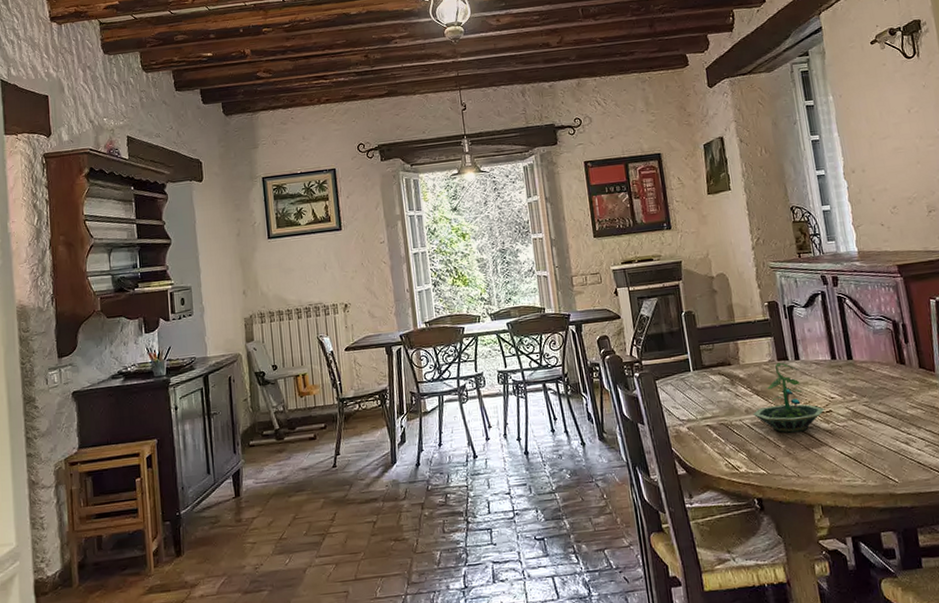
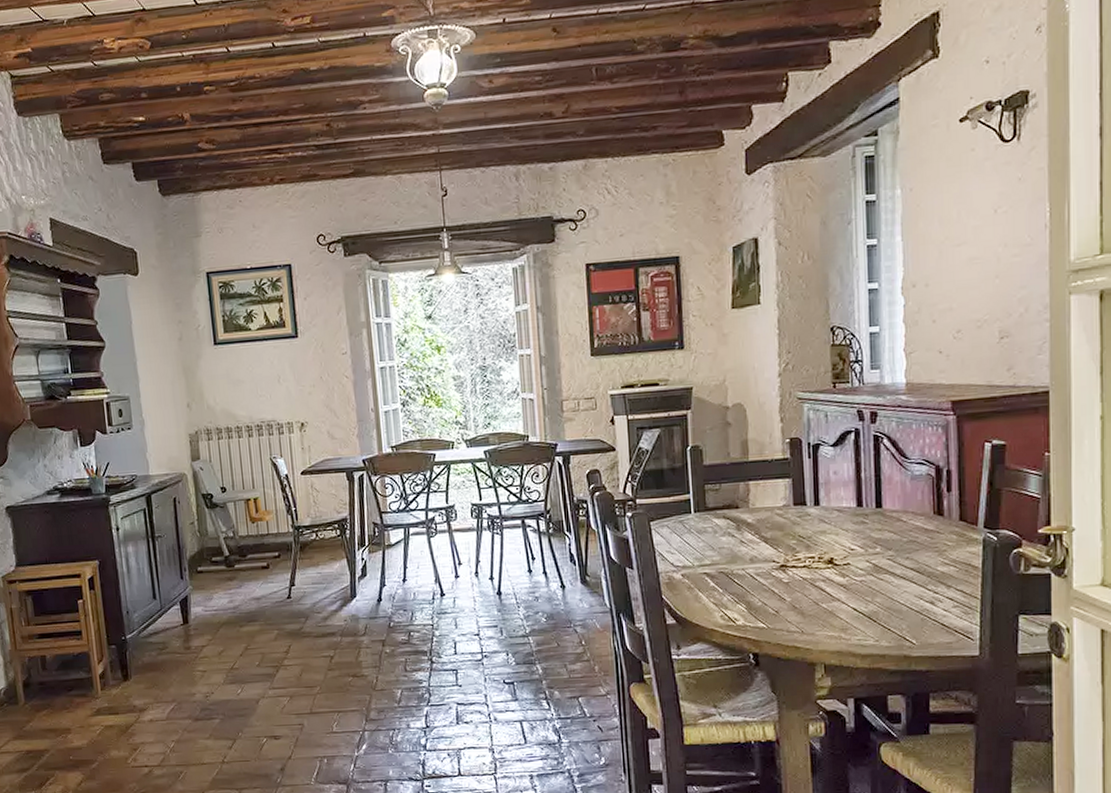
terrarium: present [753,362,825,433] -> none [758,508,843,585]

